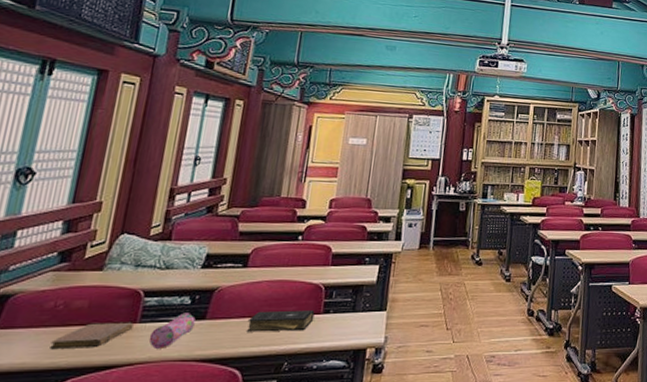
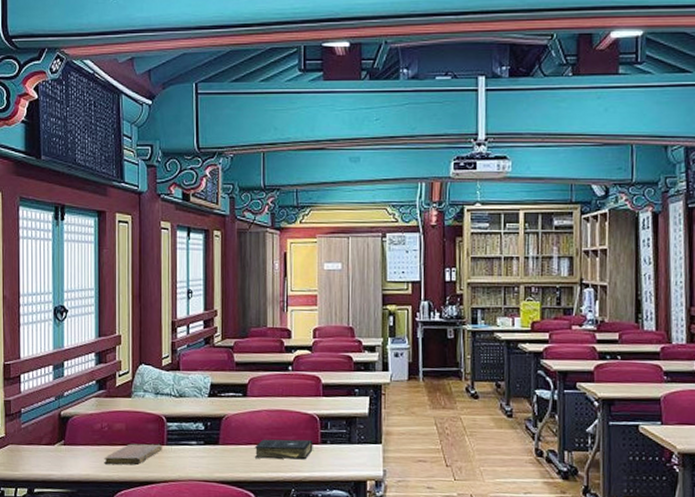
pencil case: present [148,313,195,349] -> none [176,438,210,469]

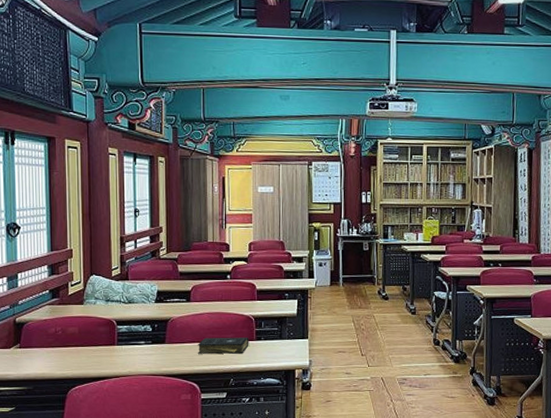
notebook: present [104,443,162,465] -> none [58,344,113,364]

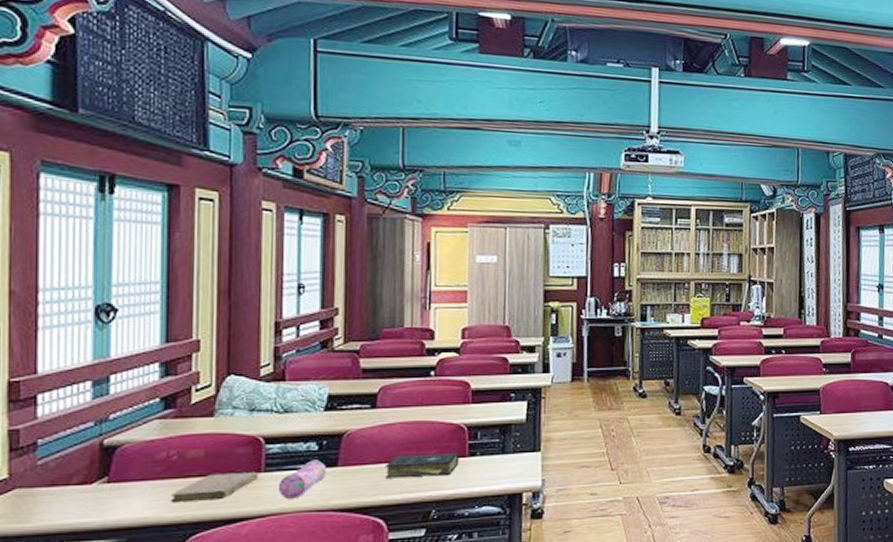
notebook: none [58,344,113,364] -> present [171,471,258,503]
pencil case: none [126,338,158,365] -> present [278,459,326,499]

